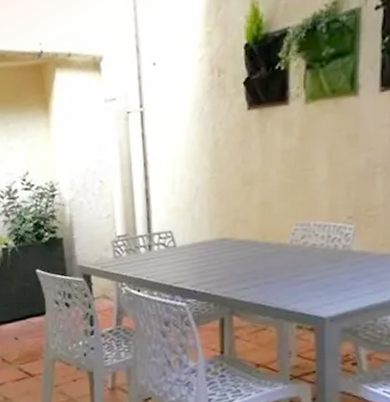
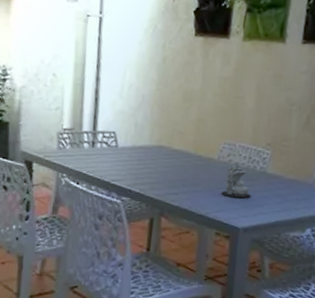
candle: none [299,246,335,285] -> present [221,164,251,199]

